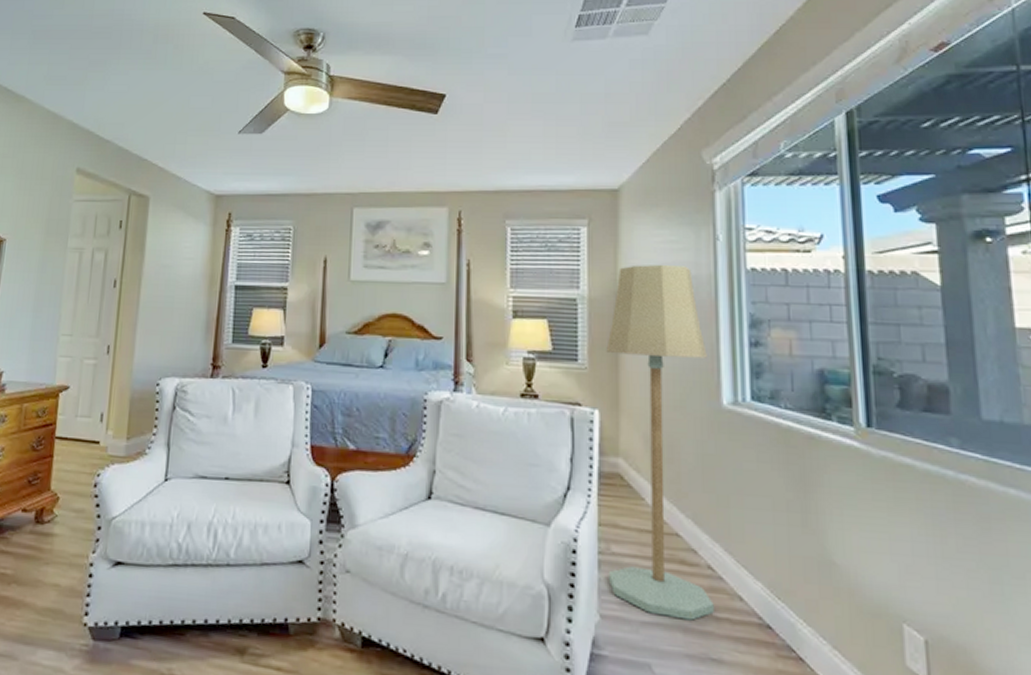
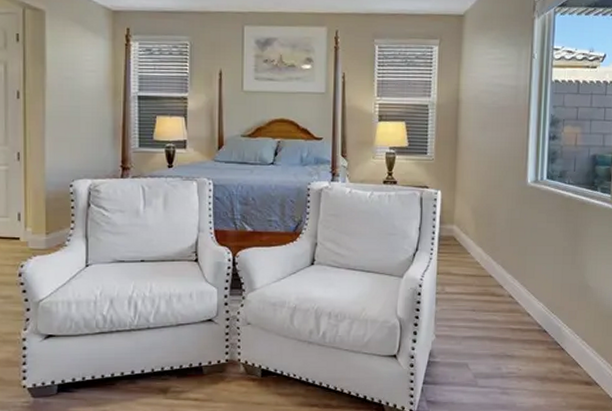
floor lamp: present [606,264,714,621] -> none [442,77,520,332]

